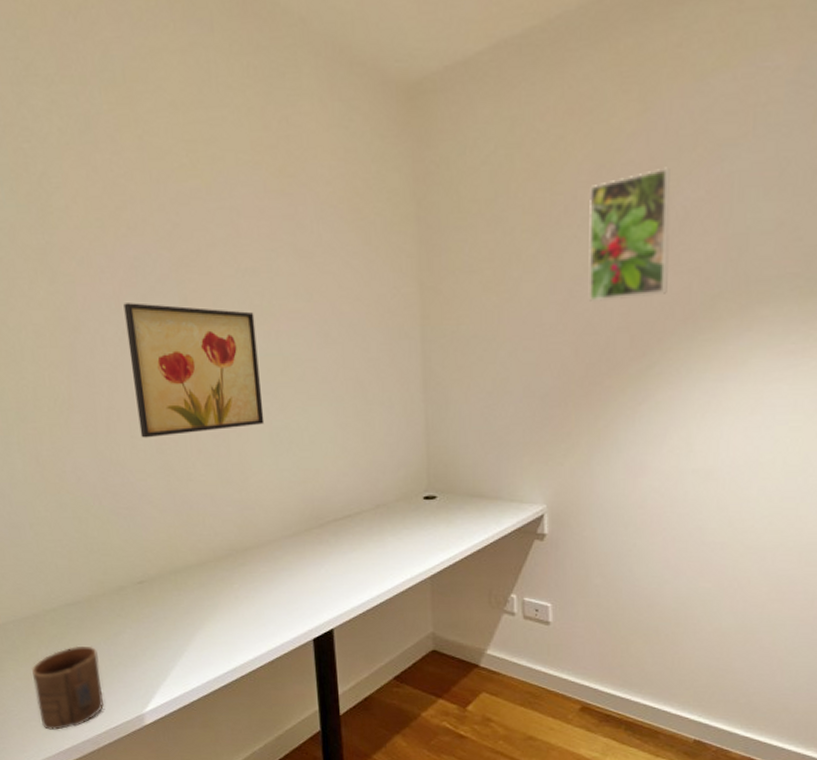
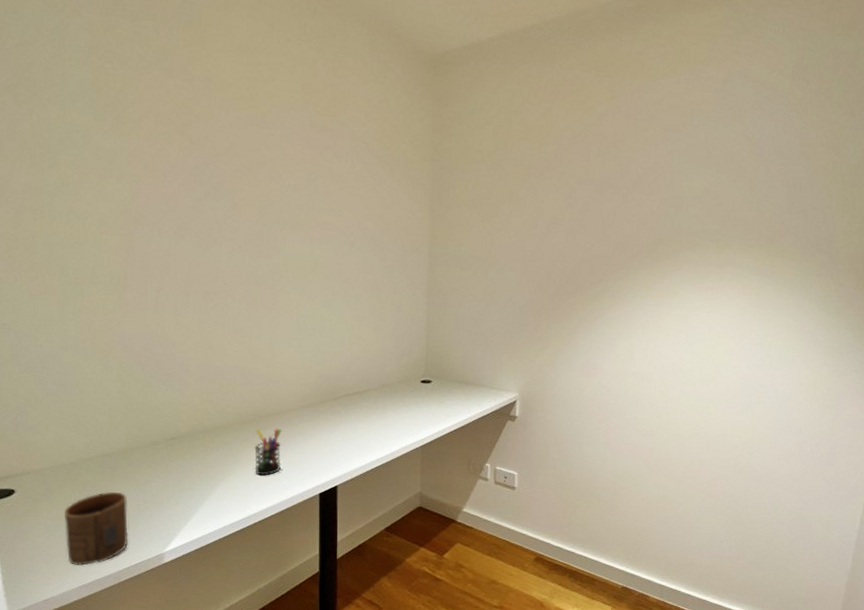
wall art: present [123,303,265,438] -> none [181,203,294,317]
pen holder: none [233,564,266,621] -> present [254,428,282,476]
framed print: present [588,167,670,301] -> none [562,141,629,238]

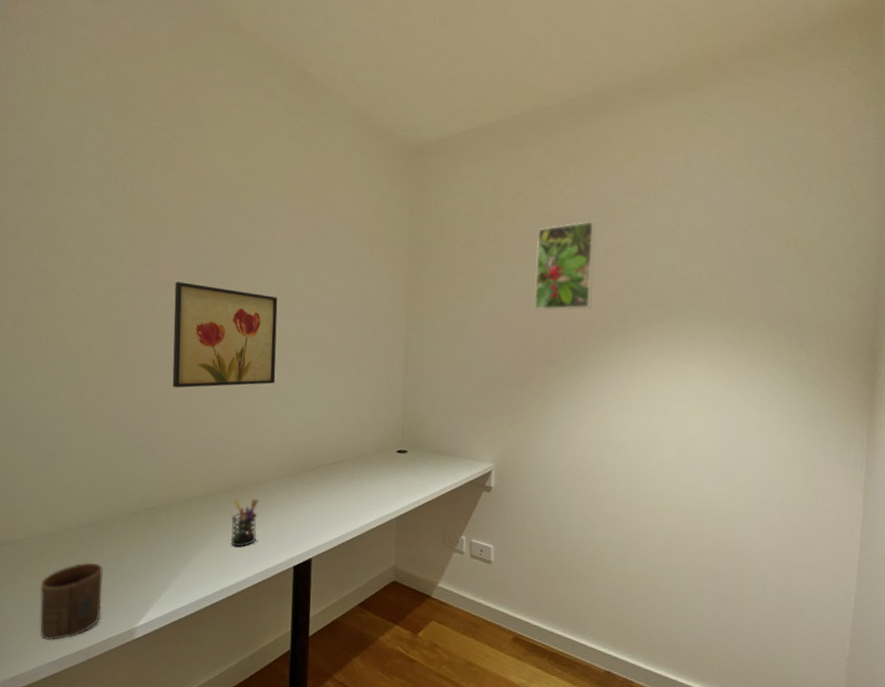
wall art: none [181,203,294,317] -> present [172,282,278,388]
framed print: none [562,141,629,238] -> present [534,220,596,311]

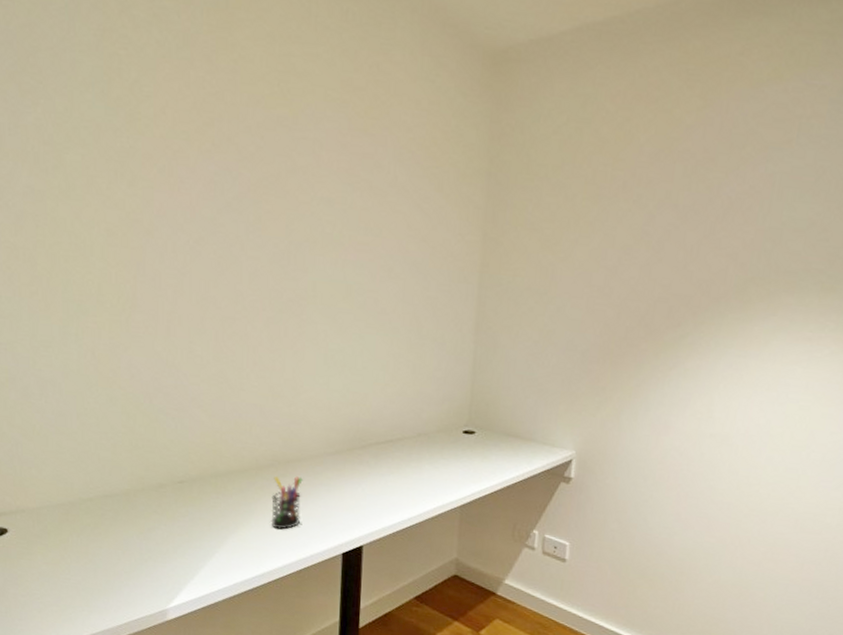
cup: present [40,562,103,640] -> none [61,536,129,617]
wall art: present [172,282,278,388] -> none [198,214,324,346]
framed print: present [534,220,596,311] -> none [636,159,721,273]

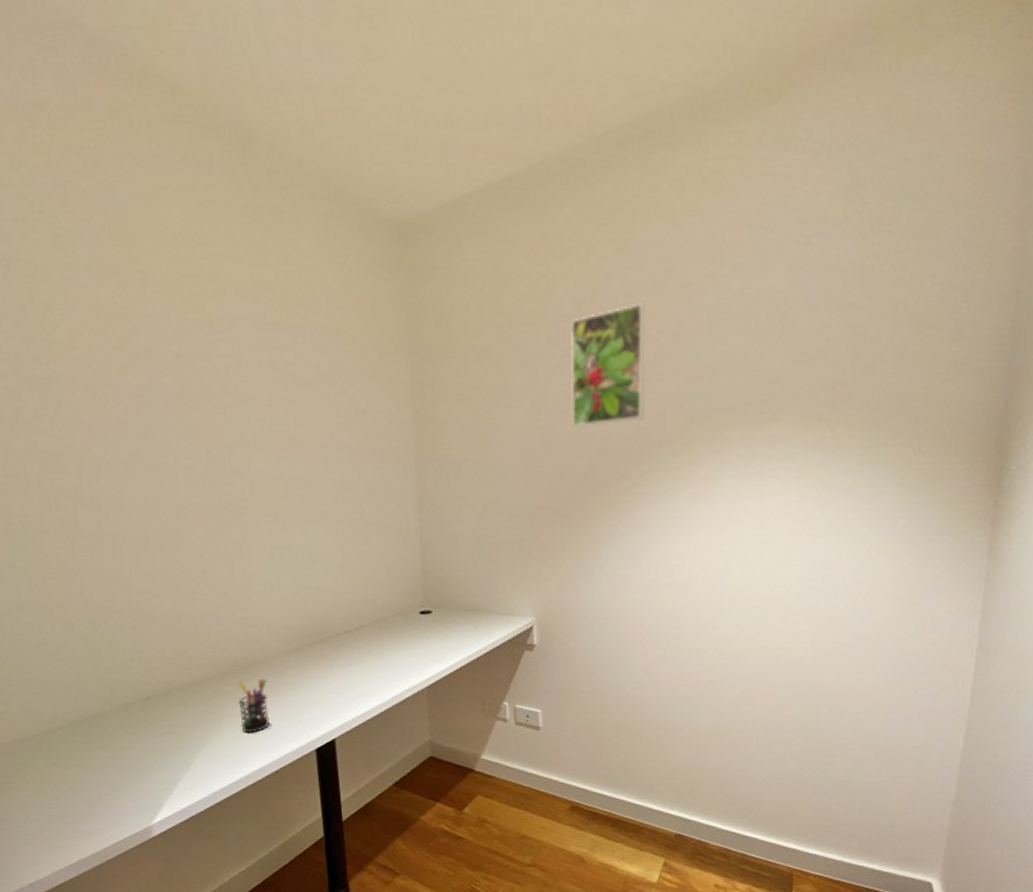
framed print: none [636,159,721,273] -> present [570,302,645,427]

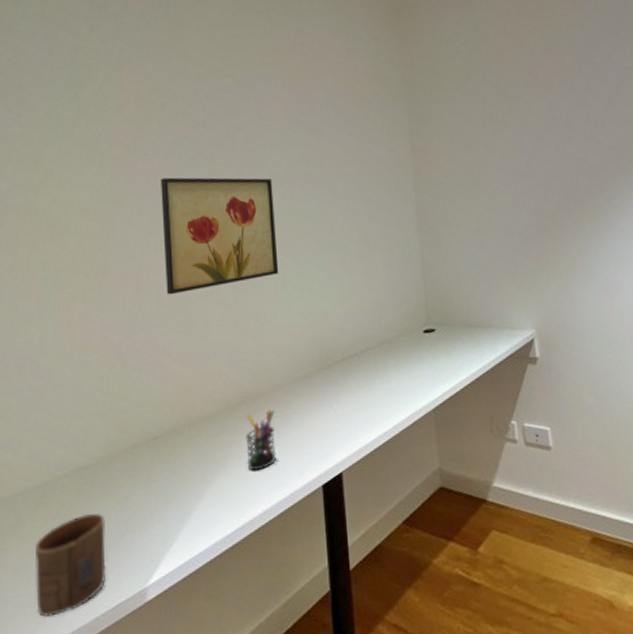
cup: none [40,761,112,844] -> present [35,513,106,617]
wall art: none [128,430,267,560] -> present [161,177,279,295]
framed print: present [570,302,645,427] -> none [541,46,614,151]

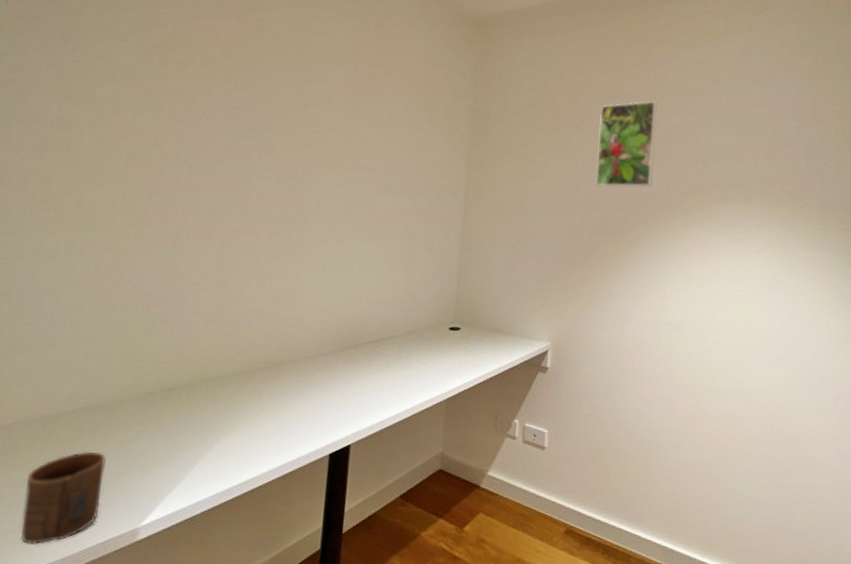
wall art: present [161,177,279,295] -> none [204,141,329,256]
pen holder: present [245,409,276,471] -> none [259,378,295,433]
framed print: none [541,46,614,151] -> present [596,100,657,188]

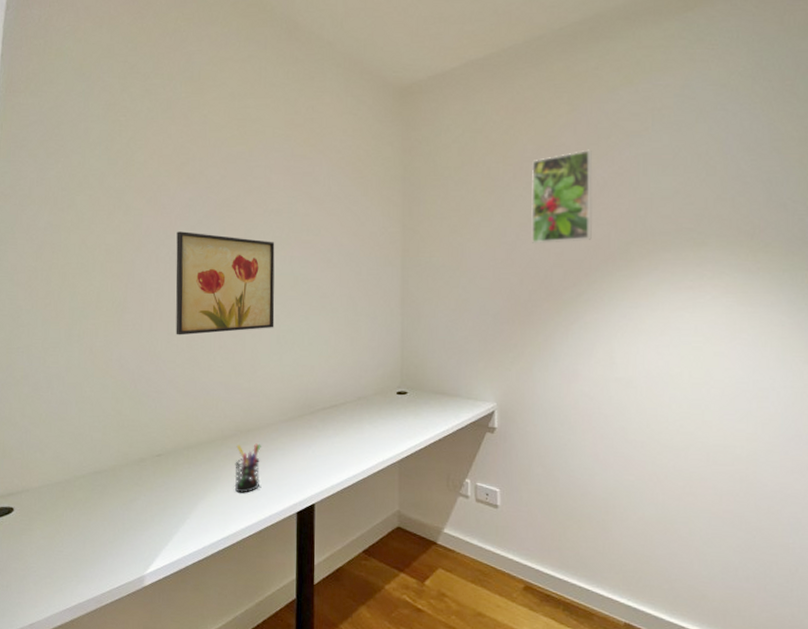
cup: present [21,451,106,544] -> none [55,509,113,588]
wall art: none [204,141,329,256] -> present [176,231,275,336]
pen holder: none [259,378,295,433] -> present [234,443,261,493]

